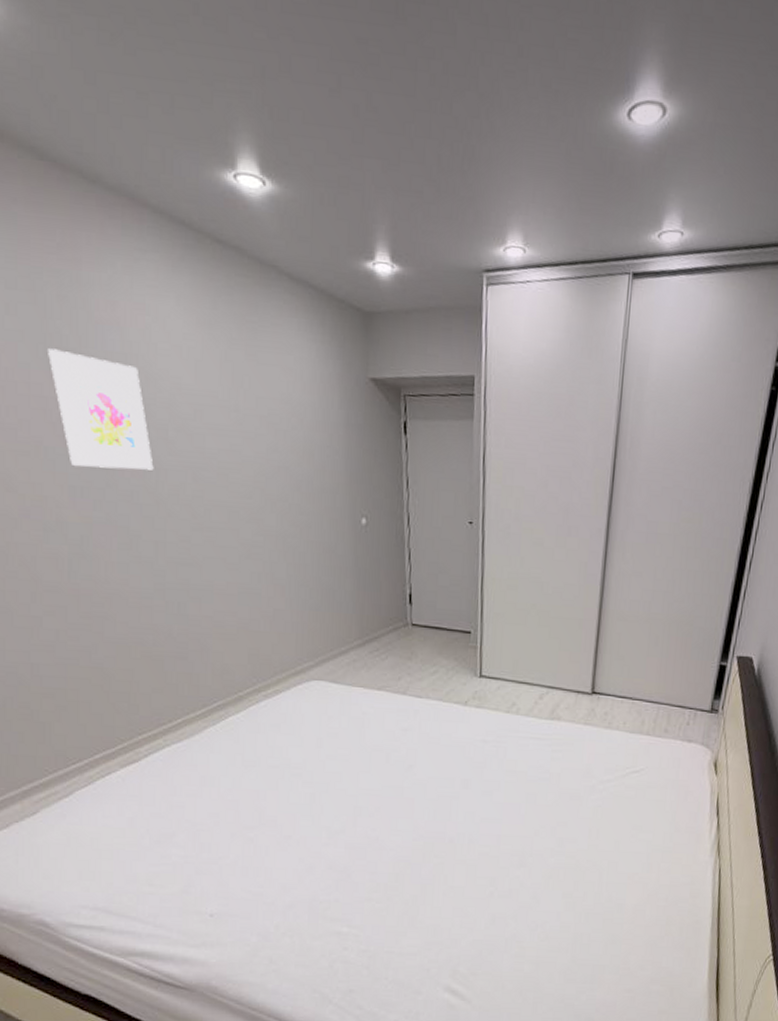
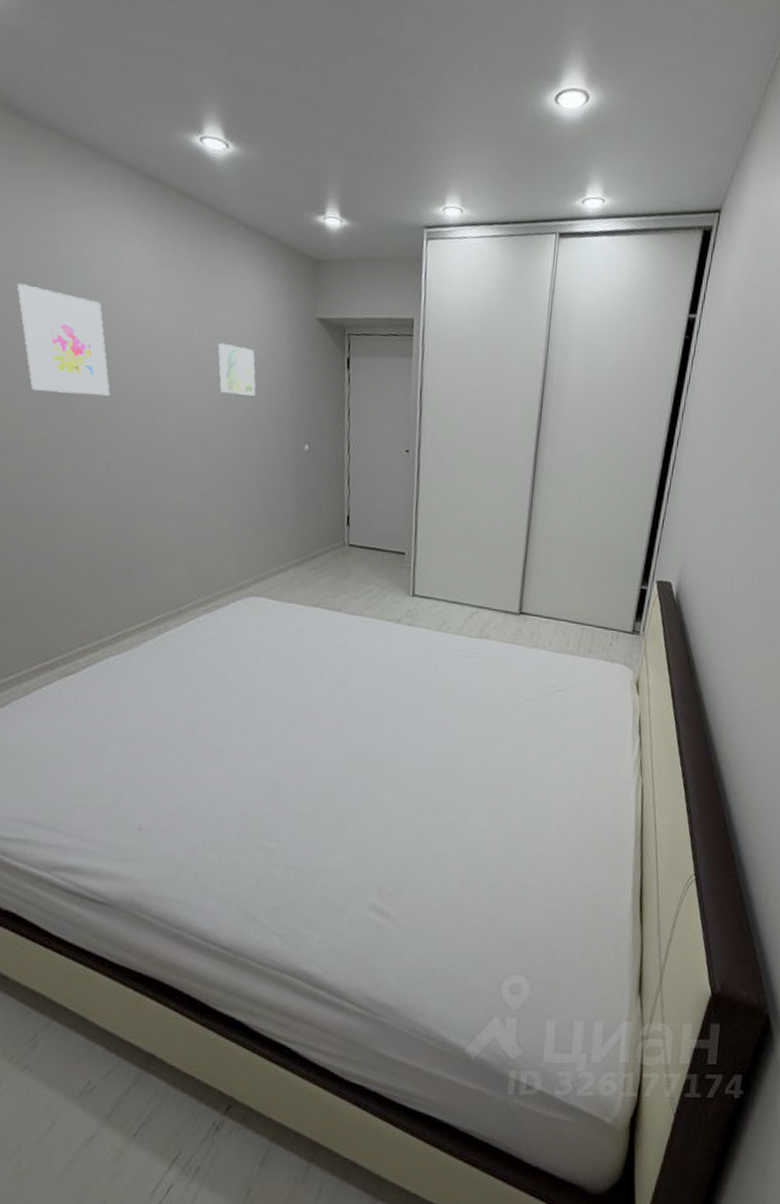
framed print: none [266,409,308,466] -> present [218,343,256,396]

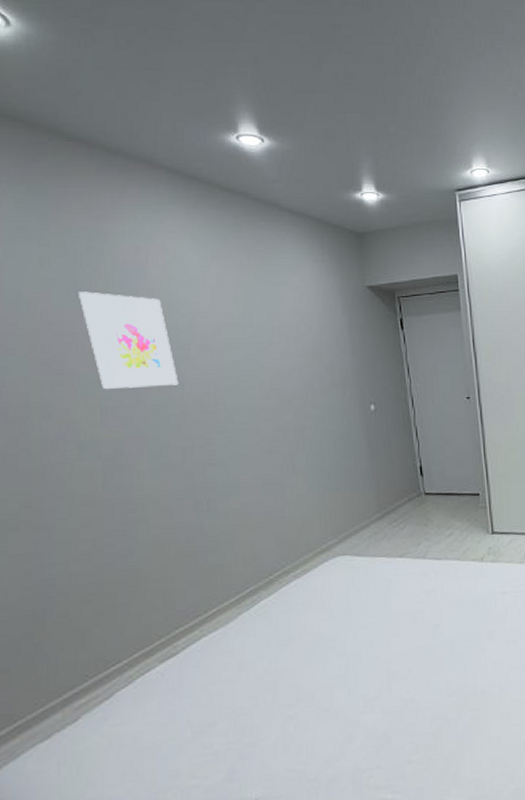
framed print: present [218,343,256,396] -> none [277,321,318,367]

